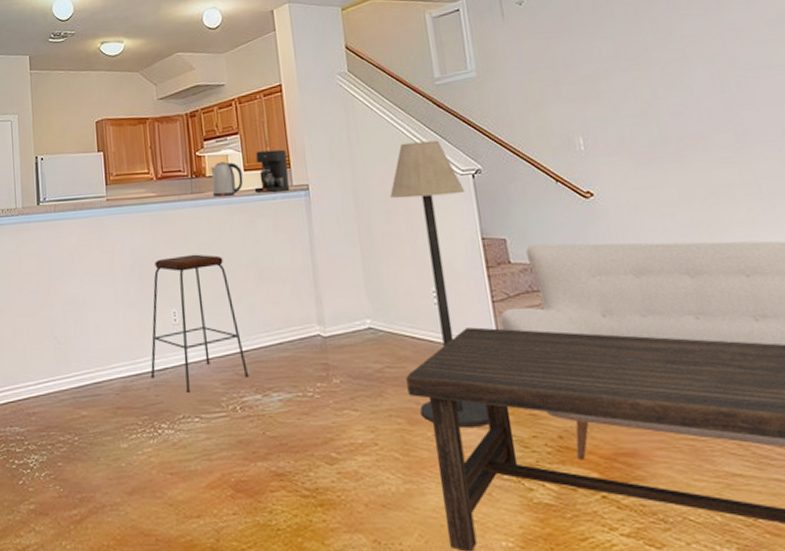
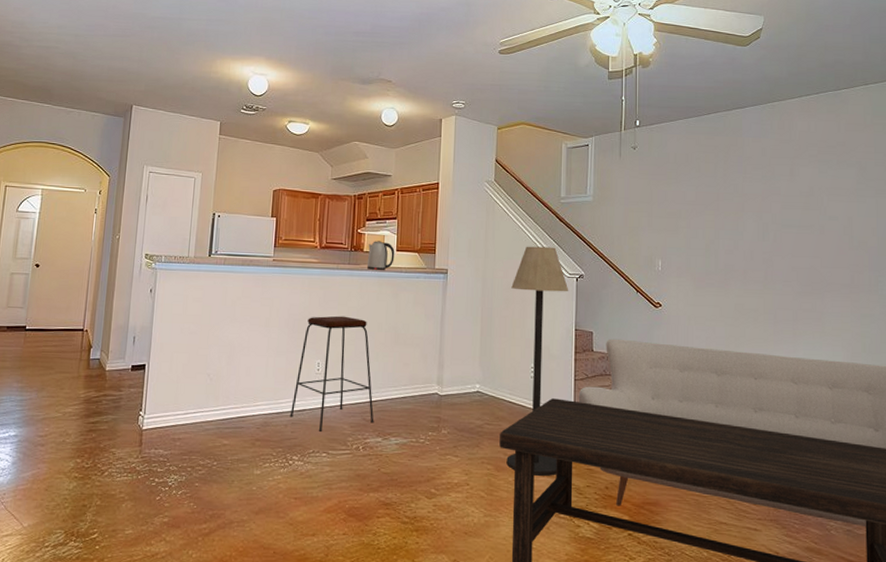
coffee maker: present [254,149,290,194] -> none [402,236,434,273]

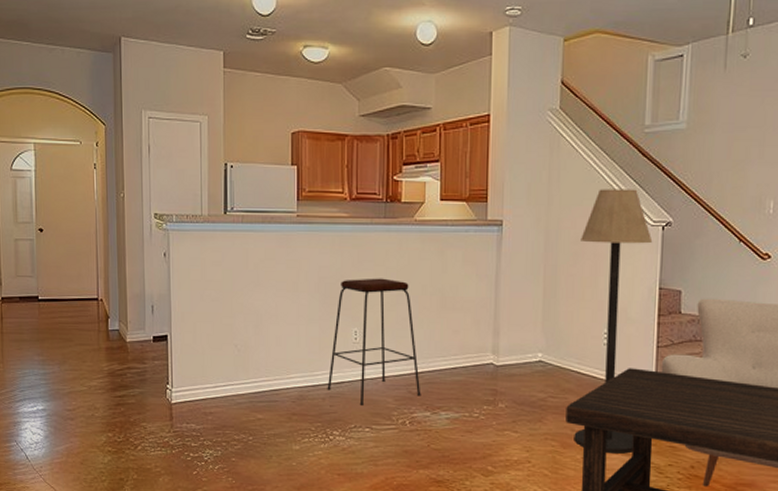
kettle: present [366,241,395,271] -> none [405,189,438,225]

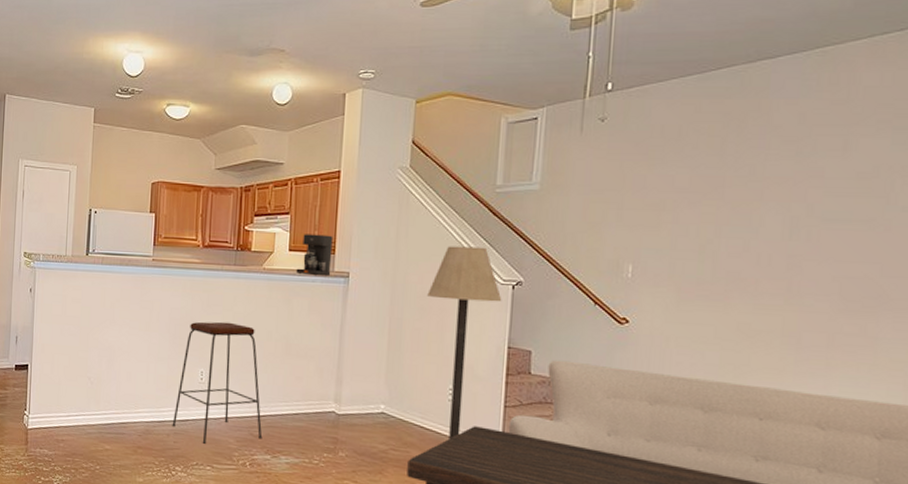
coffee maker: none [448,182,485,226] -> present [295,234,333,277]

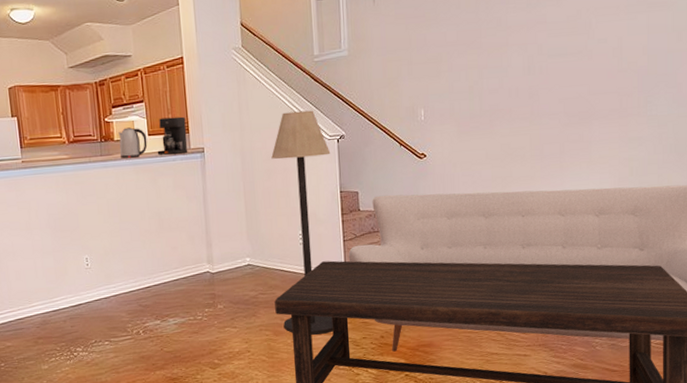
bar stool: present [172,321,263,444] -> none [66,208,151,322]
kettle: none [254,239,287,274] -> present [118,127,148,159]

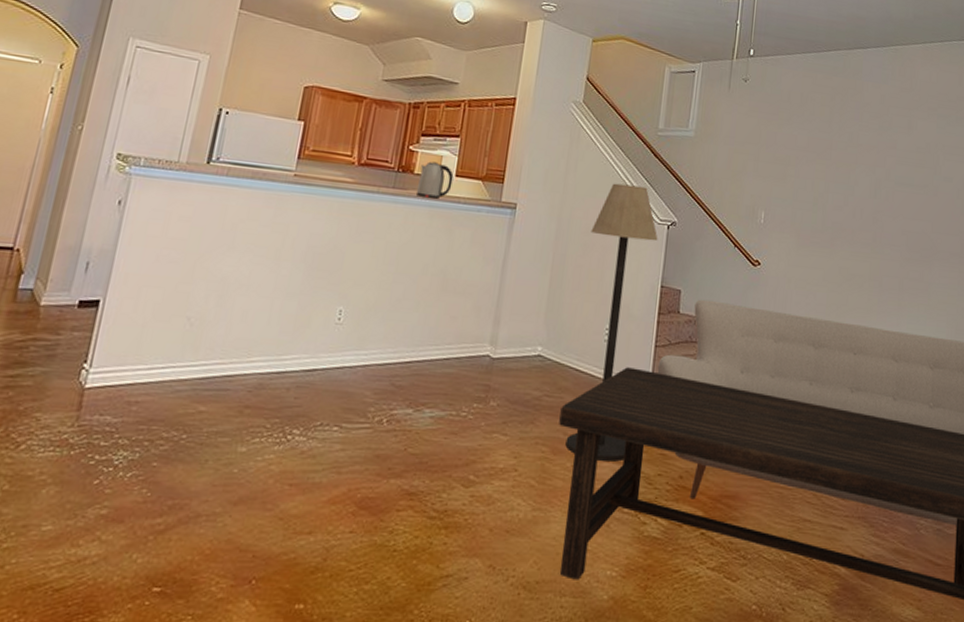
coffee maker: present [157,116,188,156] -> none [460,159,503,207]

